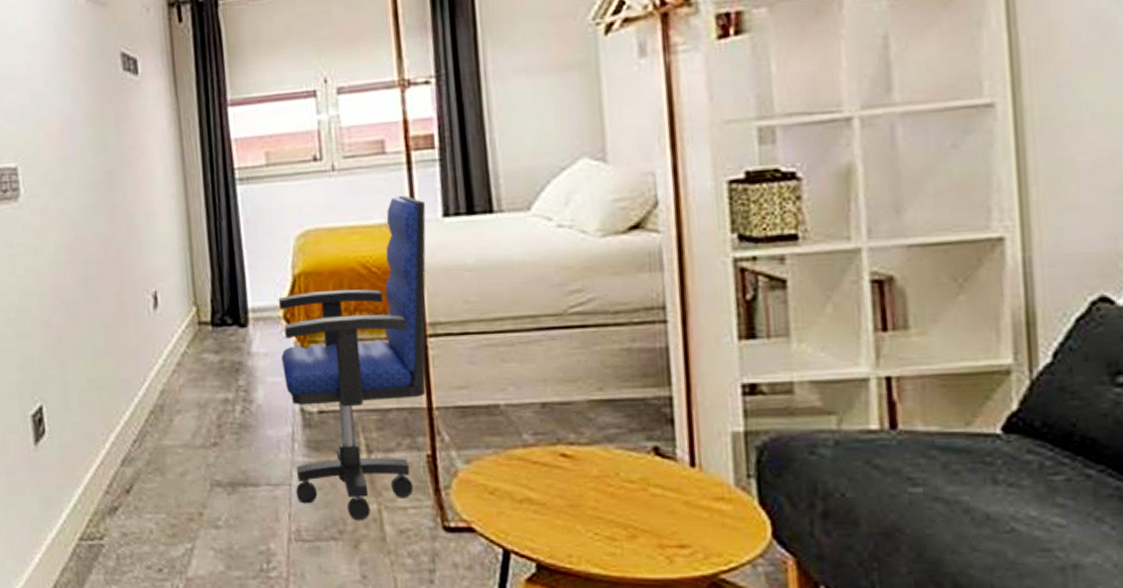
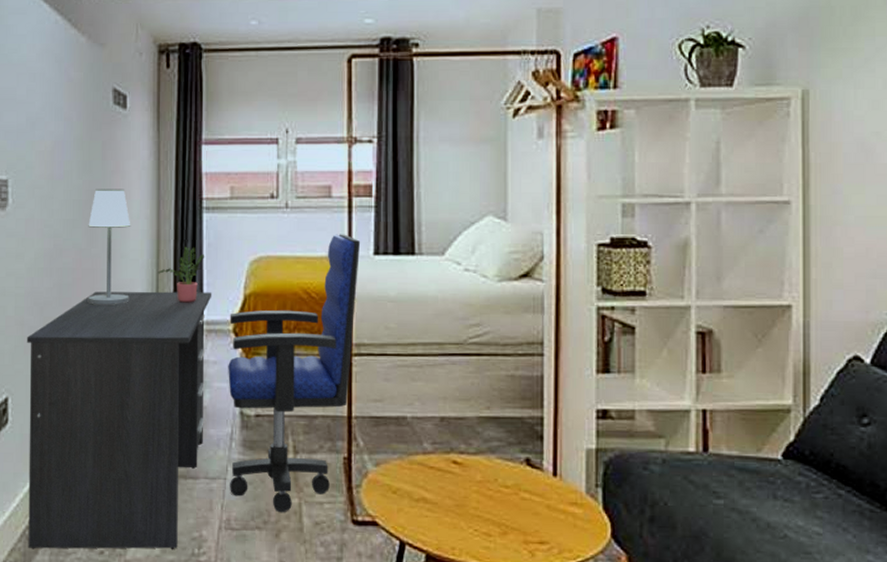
desk: none [55,275,261,569] -> present [26,291,212,549]
table lamp: none [109,165,163,298] -> present [88,188,131,304]
potted plant: none [191,224,244,289] -> present [158,246,205,303]

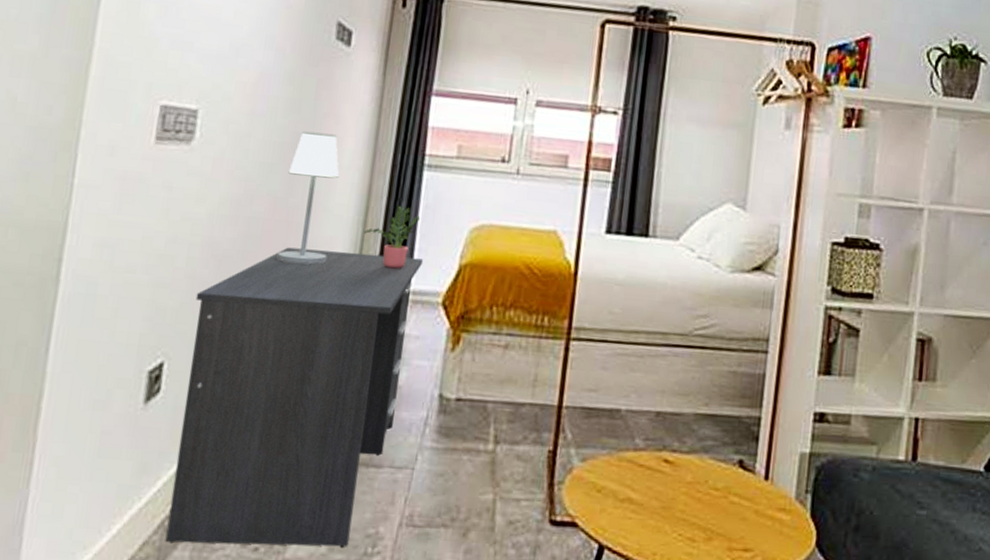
office chair: present [228,234,361,513] -> none [417,207,593,510]

